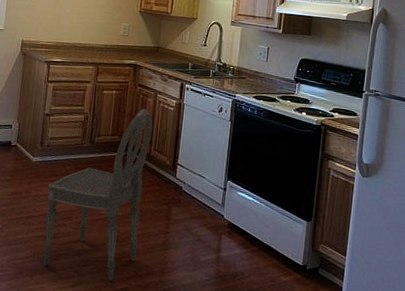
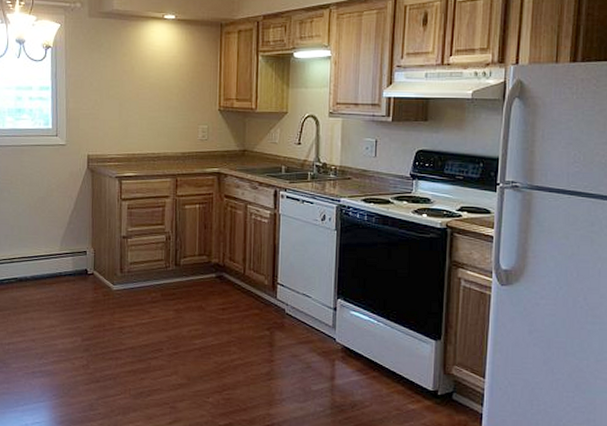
dining chair: present [43,109,153,281] -> none [133,223,246,416]

